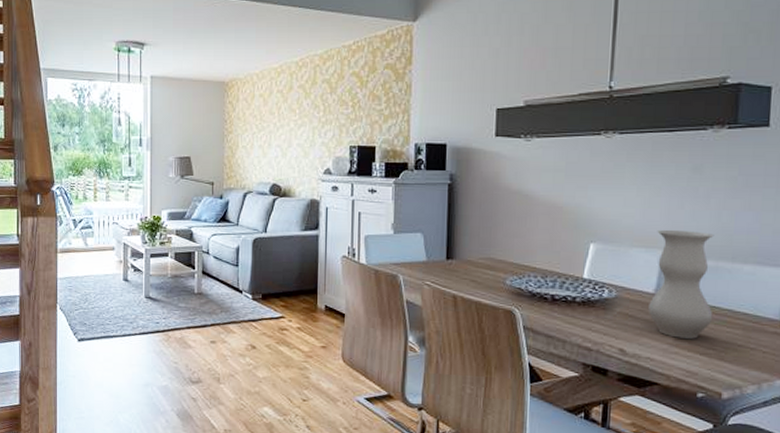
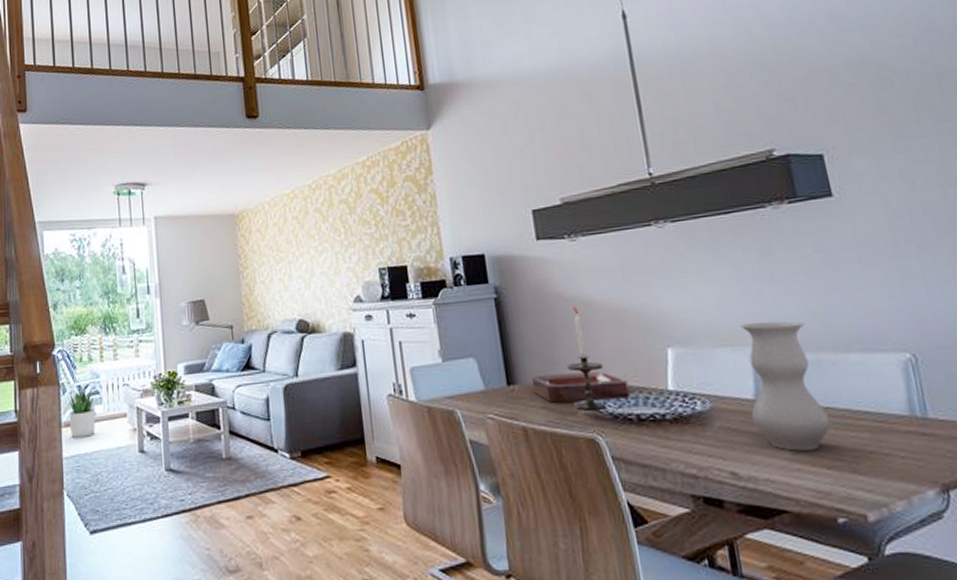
planter: none [64,222,87,264] -> present [69,388,95,439]
decorative tray: none [467,254,551,282] -> present [531,371,631,403]
candlestick: none [501,198,531,289] -> present [567,306,607,412]

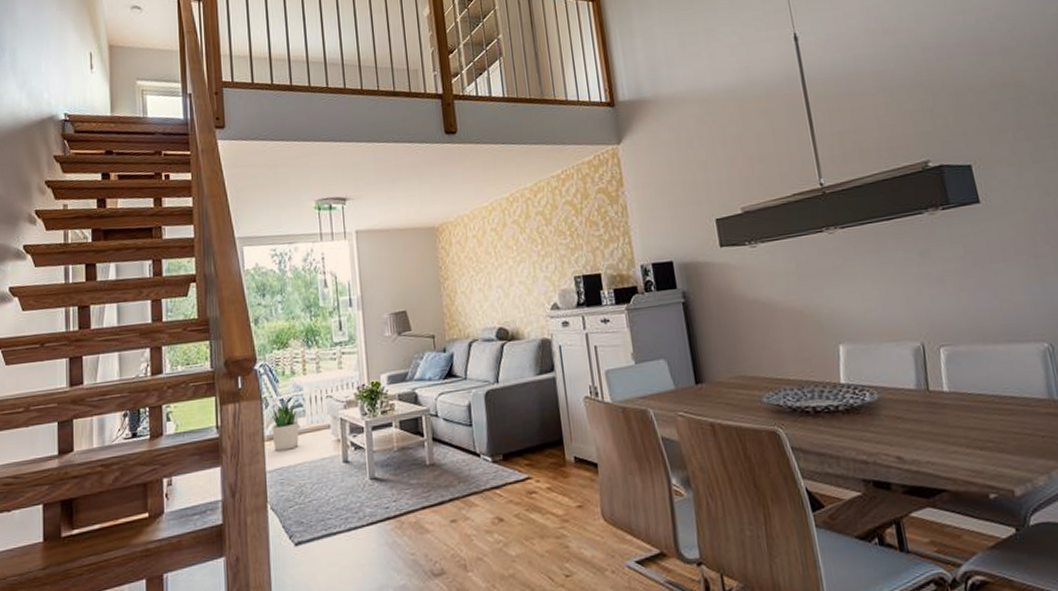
decorative tray: present [531,371,631,403] -> none [717,368,808,399]
candlestick: present [567,306,607,412] -> none [750,308,786,406]
vase: present [739,321,831,451] -> none [902,316,982,435]

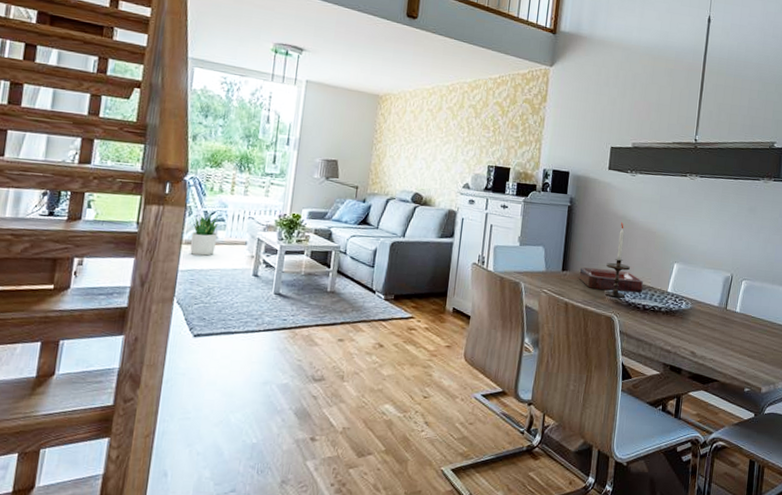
decorative tray: none [717,368,808,399] -> present [579,267,644,294]
candlestick: none [750,308,786,406] -> present [605,222,630,299]

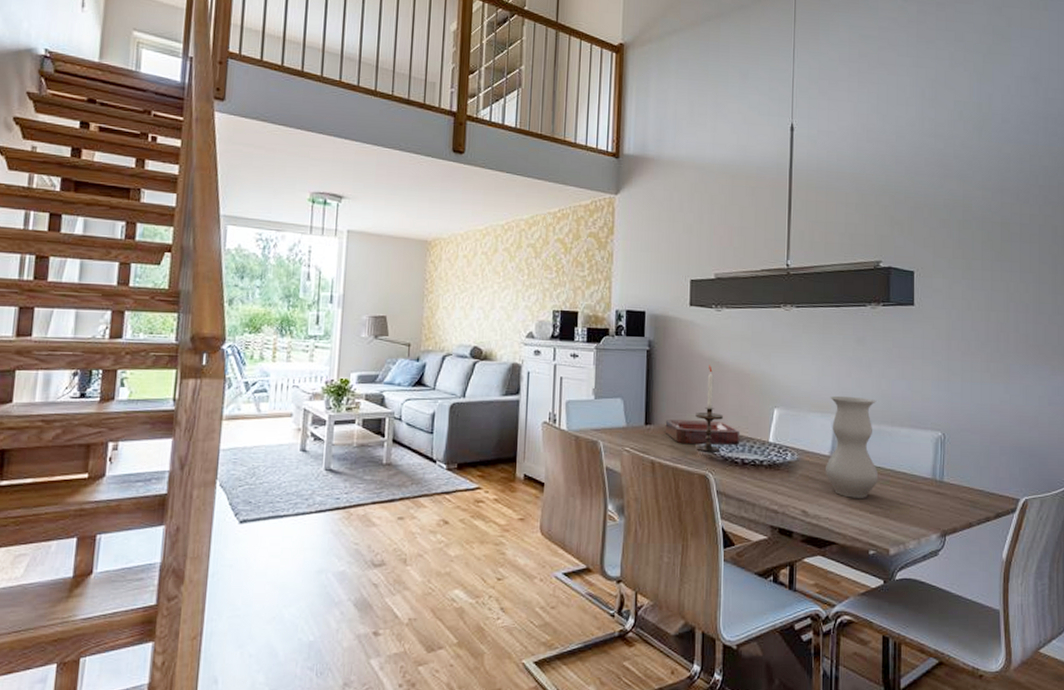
planter: present [190,214,219,256] -> none [231,385,261,433]
vase: none [713,255,761,344] -> present [824,395,879,498]

